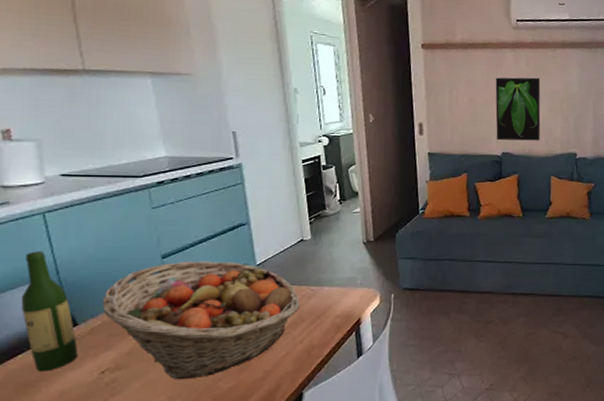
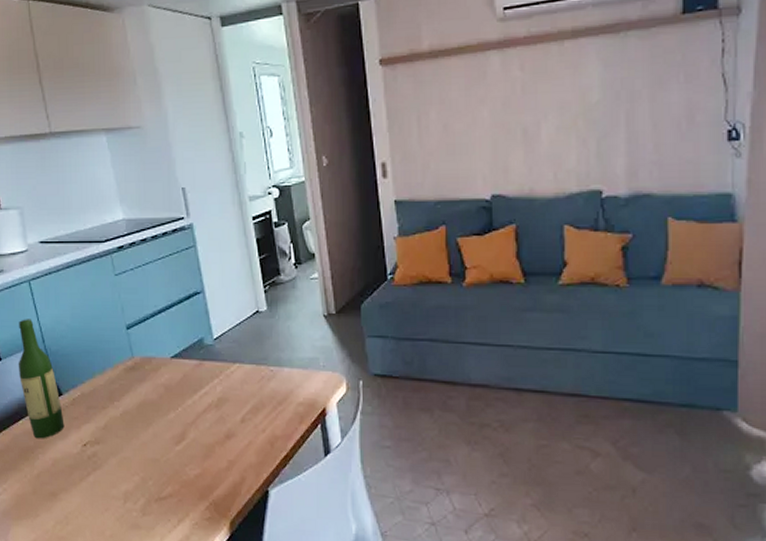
fruit basket: present [102,261,300,380] -> none [80,332,259,461]
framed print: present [495,77,541,141] -> none [478,86,545,179]

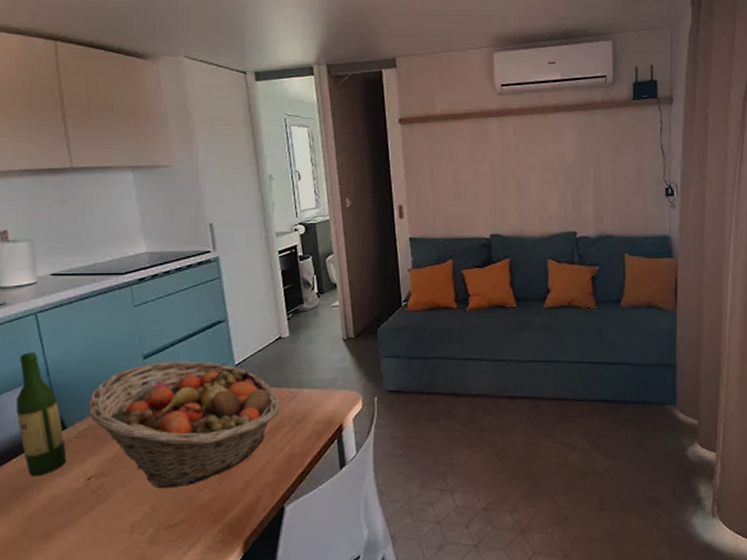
fruit basket: none [80,332,259,461] -> present [88,361,279,489]

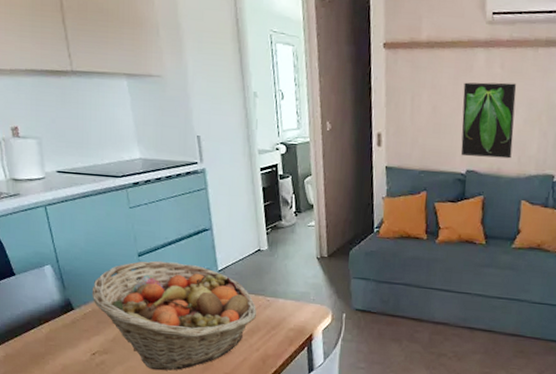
wine bottle: present [15,352,67,477] -> none [31,240,75,347]
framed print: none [480,148,533,221] -> present [460,82,517,159]

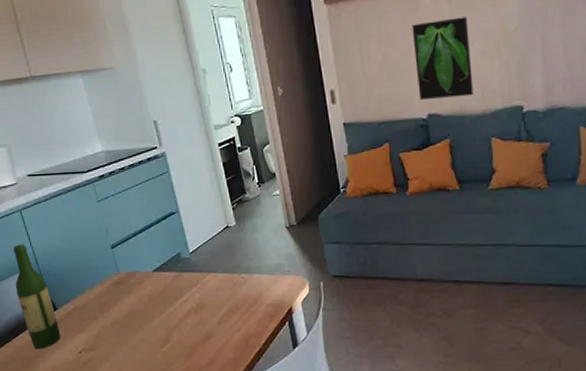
wine bottle: none [31,240,75,347] -> present [13,244,61,349]
fruit basket: present [91,260,256,371] -> none [71,250,233,362]

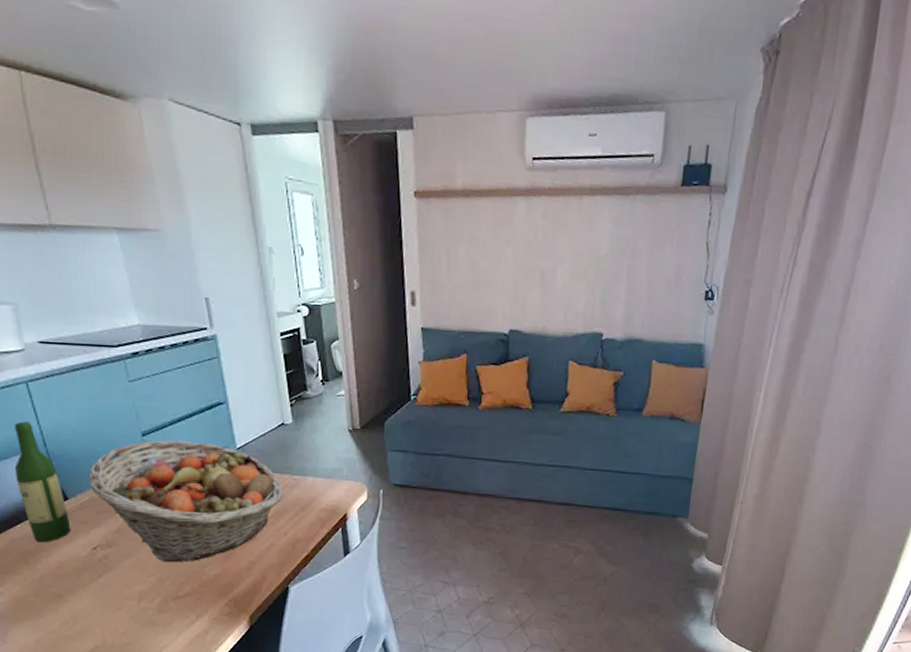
fruit basket: none [71,250,233,362] -> present [88,440,282,563]
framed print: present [412,17,474,101] -> none [502,234,561,317]

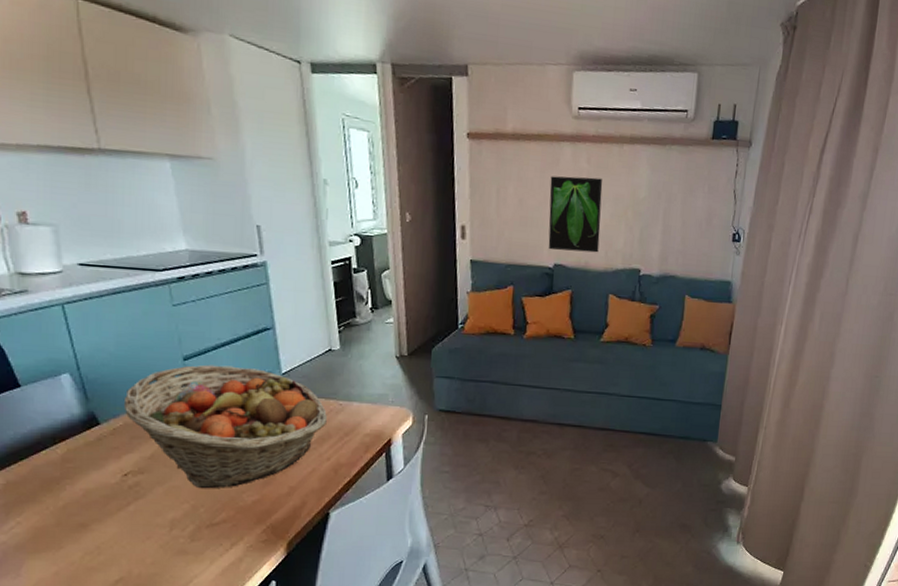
wine bottle: present [14,421,71,543] -> none [43,344,101,470]
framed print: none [502,234,561,317] -> present [548,176,603,253]

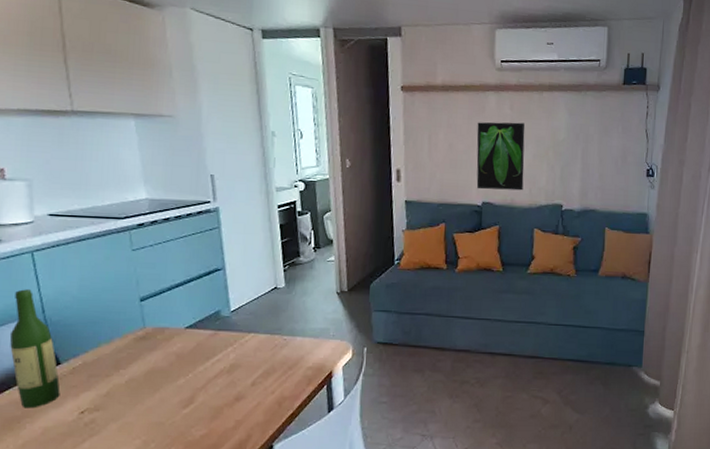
wine bottle: none [43,344,101,470] -> present [9,289,60,409]
fruit basket: present [123,364,327,489] -> none [83,305,272,425]

